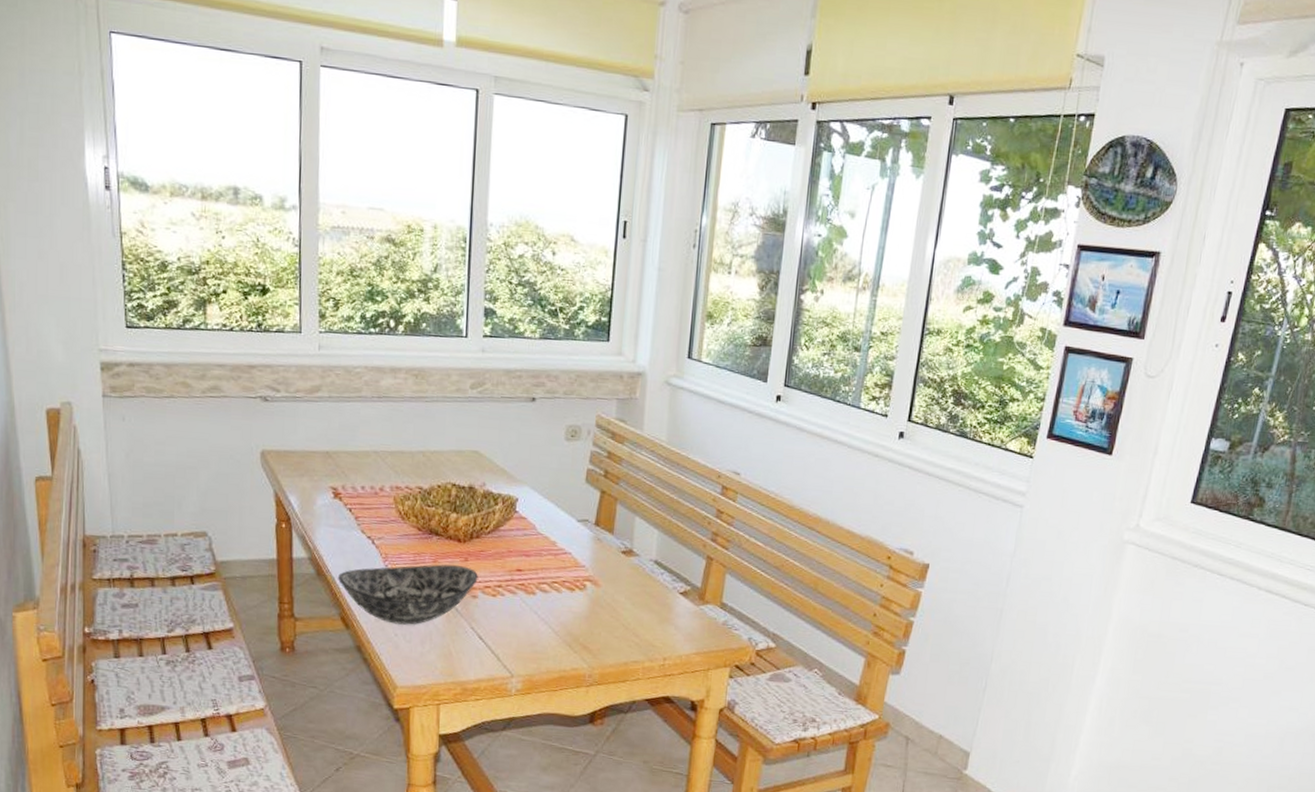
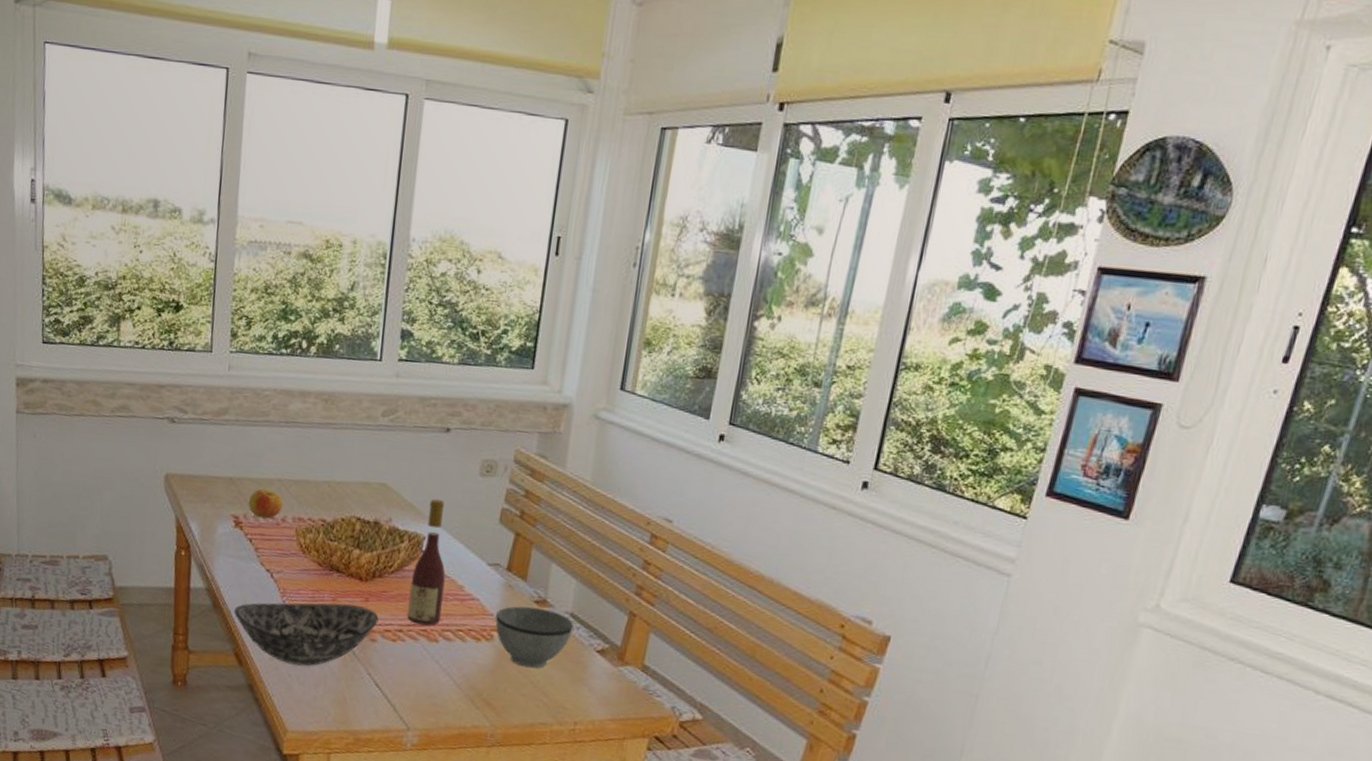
apple: none [345,460,380,489] -> present [248,488,284,519]
wine bottle: none [505,463,539,580] -> present [407,498,446,626]
bowl: none [587,557,658,613] -> present [495,606,574,669]

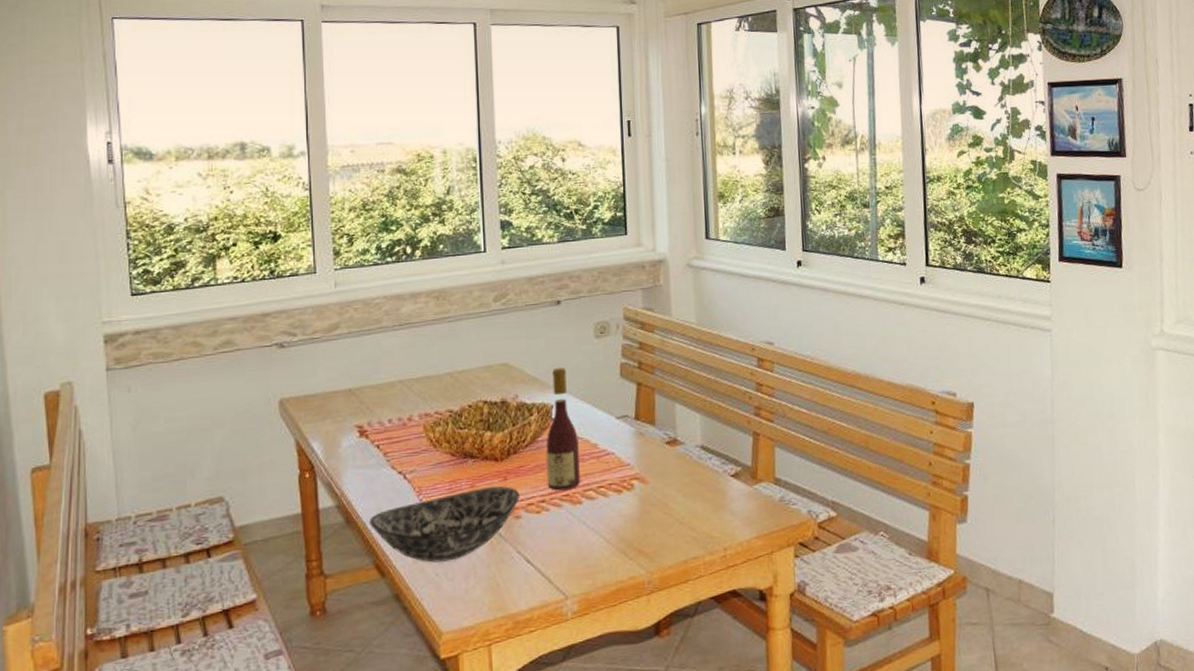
apple: present [248,488,284,519] -> none [371,392,407,423]
bowl: present [495,606,574,669] -> none [633,447,706,508]

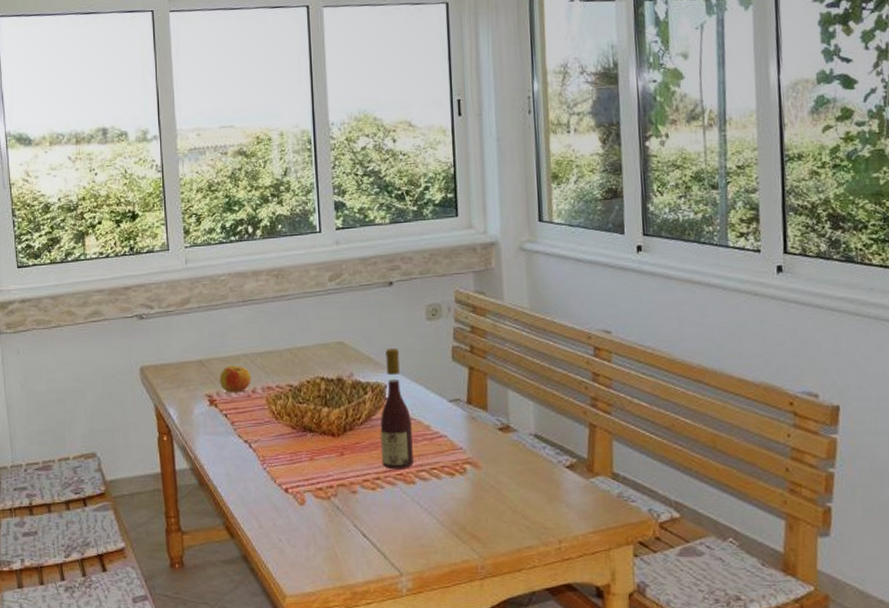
bowl: present [368,486,520,563] -> none [219,461,356,529]
apple: none [371,392,407,423] -> present [219,365,252,393]

